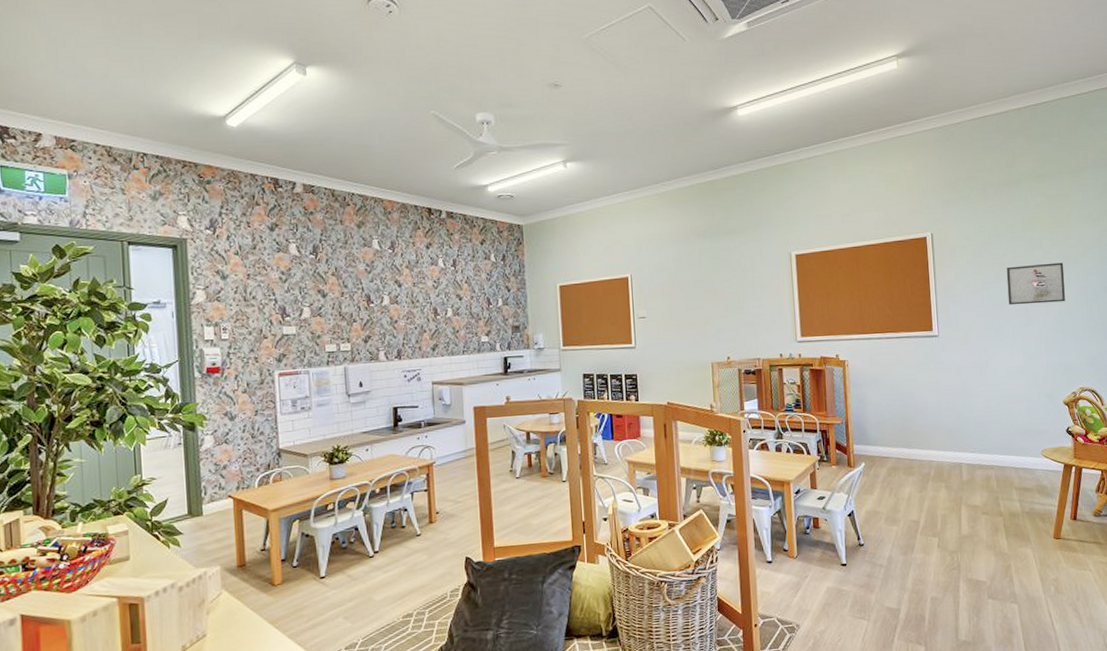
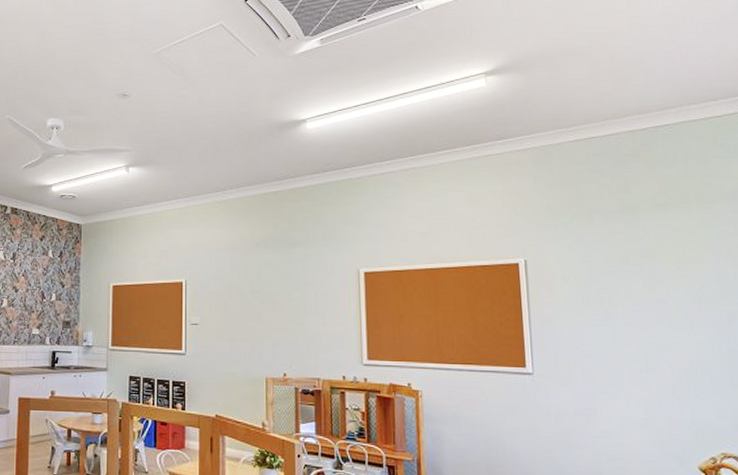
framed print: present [1006,262,1065,305] -> none [619,302,698,349]

